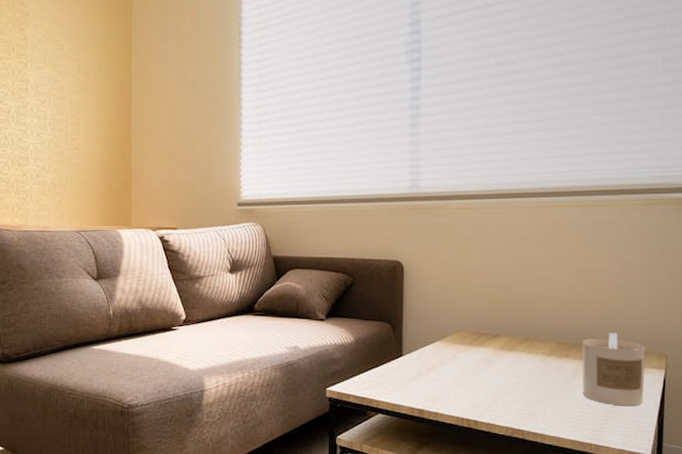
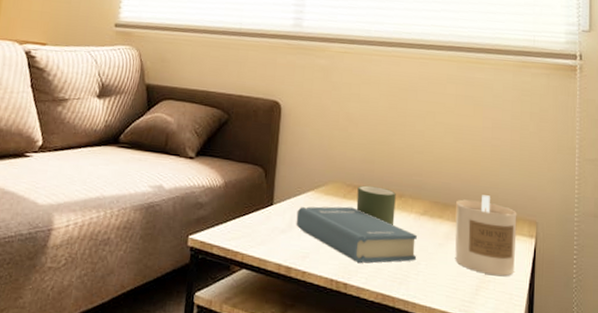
hardback book: none [425,353,545,402] -> present [296,206,417,263]
mug: none [483,332,522,367] -> present [356,185,396,225]

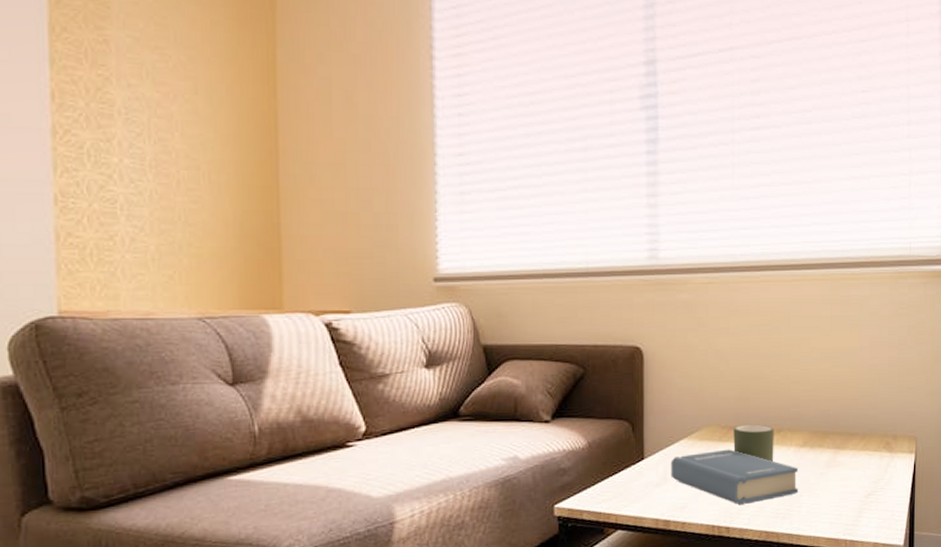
candle: present [455,195,517,277] -> none [835,417,897,496]

